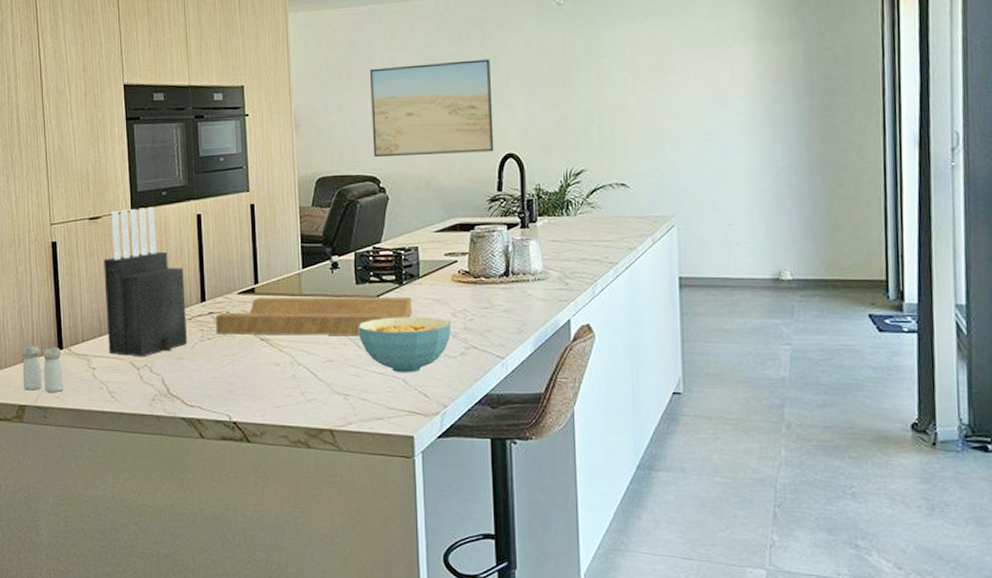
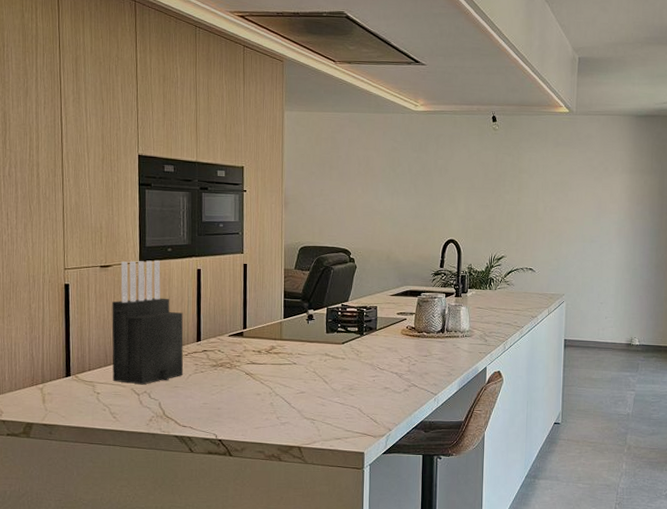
salt and pepper shaker: present [22,346,63,392] -> none [31,372,69,412]
cutting board: present [215,296,412,335] -> none [208,339,370,373]
cereal bowl: present [358,317,452,373] -> none [326,360,399,404]
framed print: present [370,59,494,157] -> none [346,163,441,237]

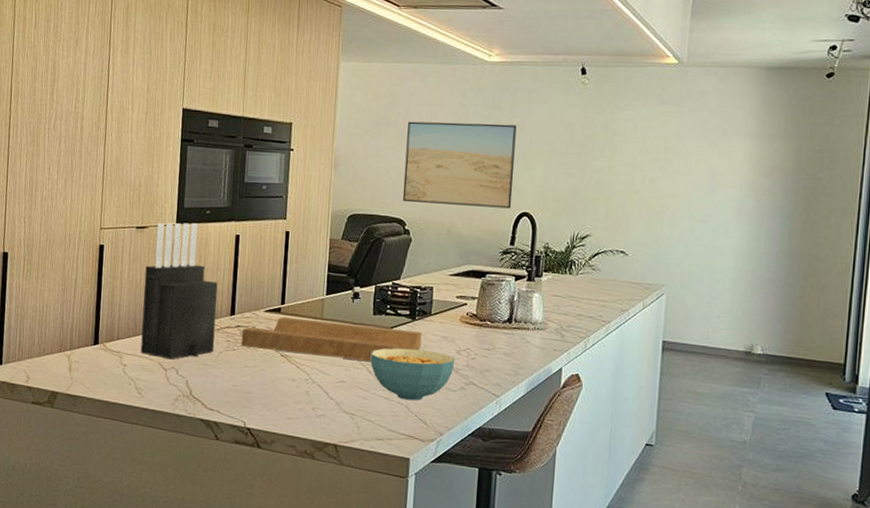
cutting board: none [208,339,370,373] -> present [241,316,422,361]
cereal bowl: none [326,360,399,404] -> present [370,348,455,401]
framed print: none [346,163,441,237] -> present [402,121,517,209]

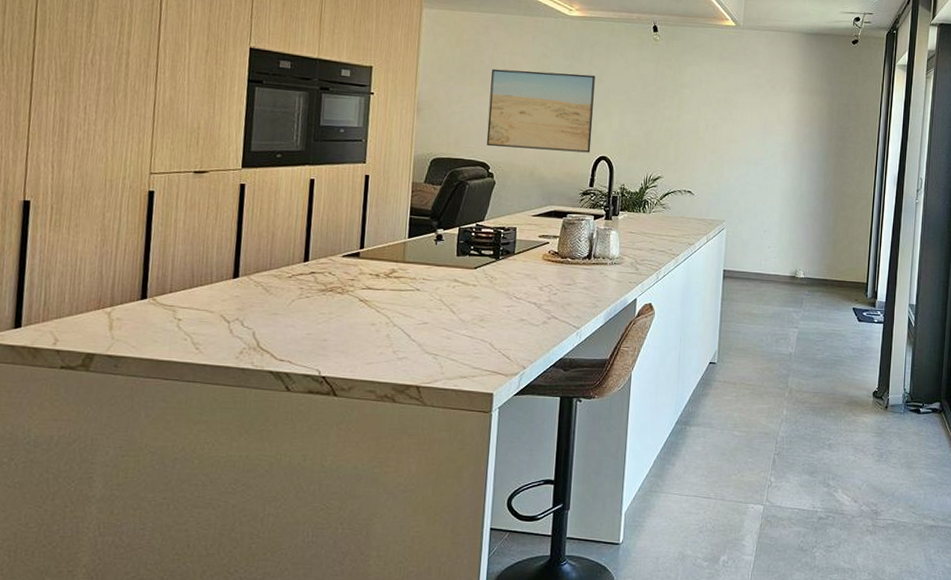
knife block: present [140,222,218,360] -> none [198,167,290,311]
cutting board: present [241,316,422,361] -> none [315,261,506,301]
cereal bowl: present [370,348,455,401] -> none [454,287,538,338]

